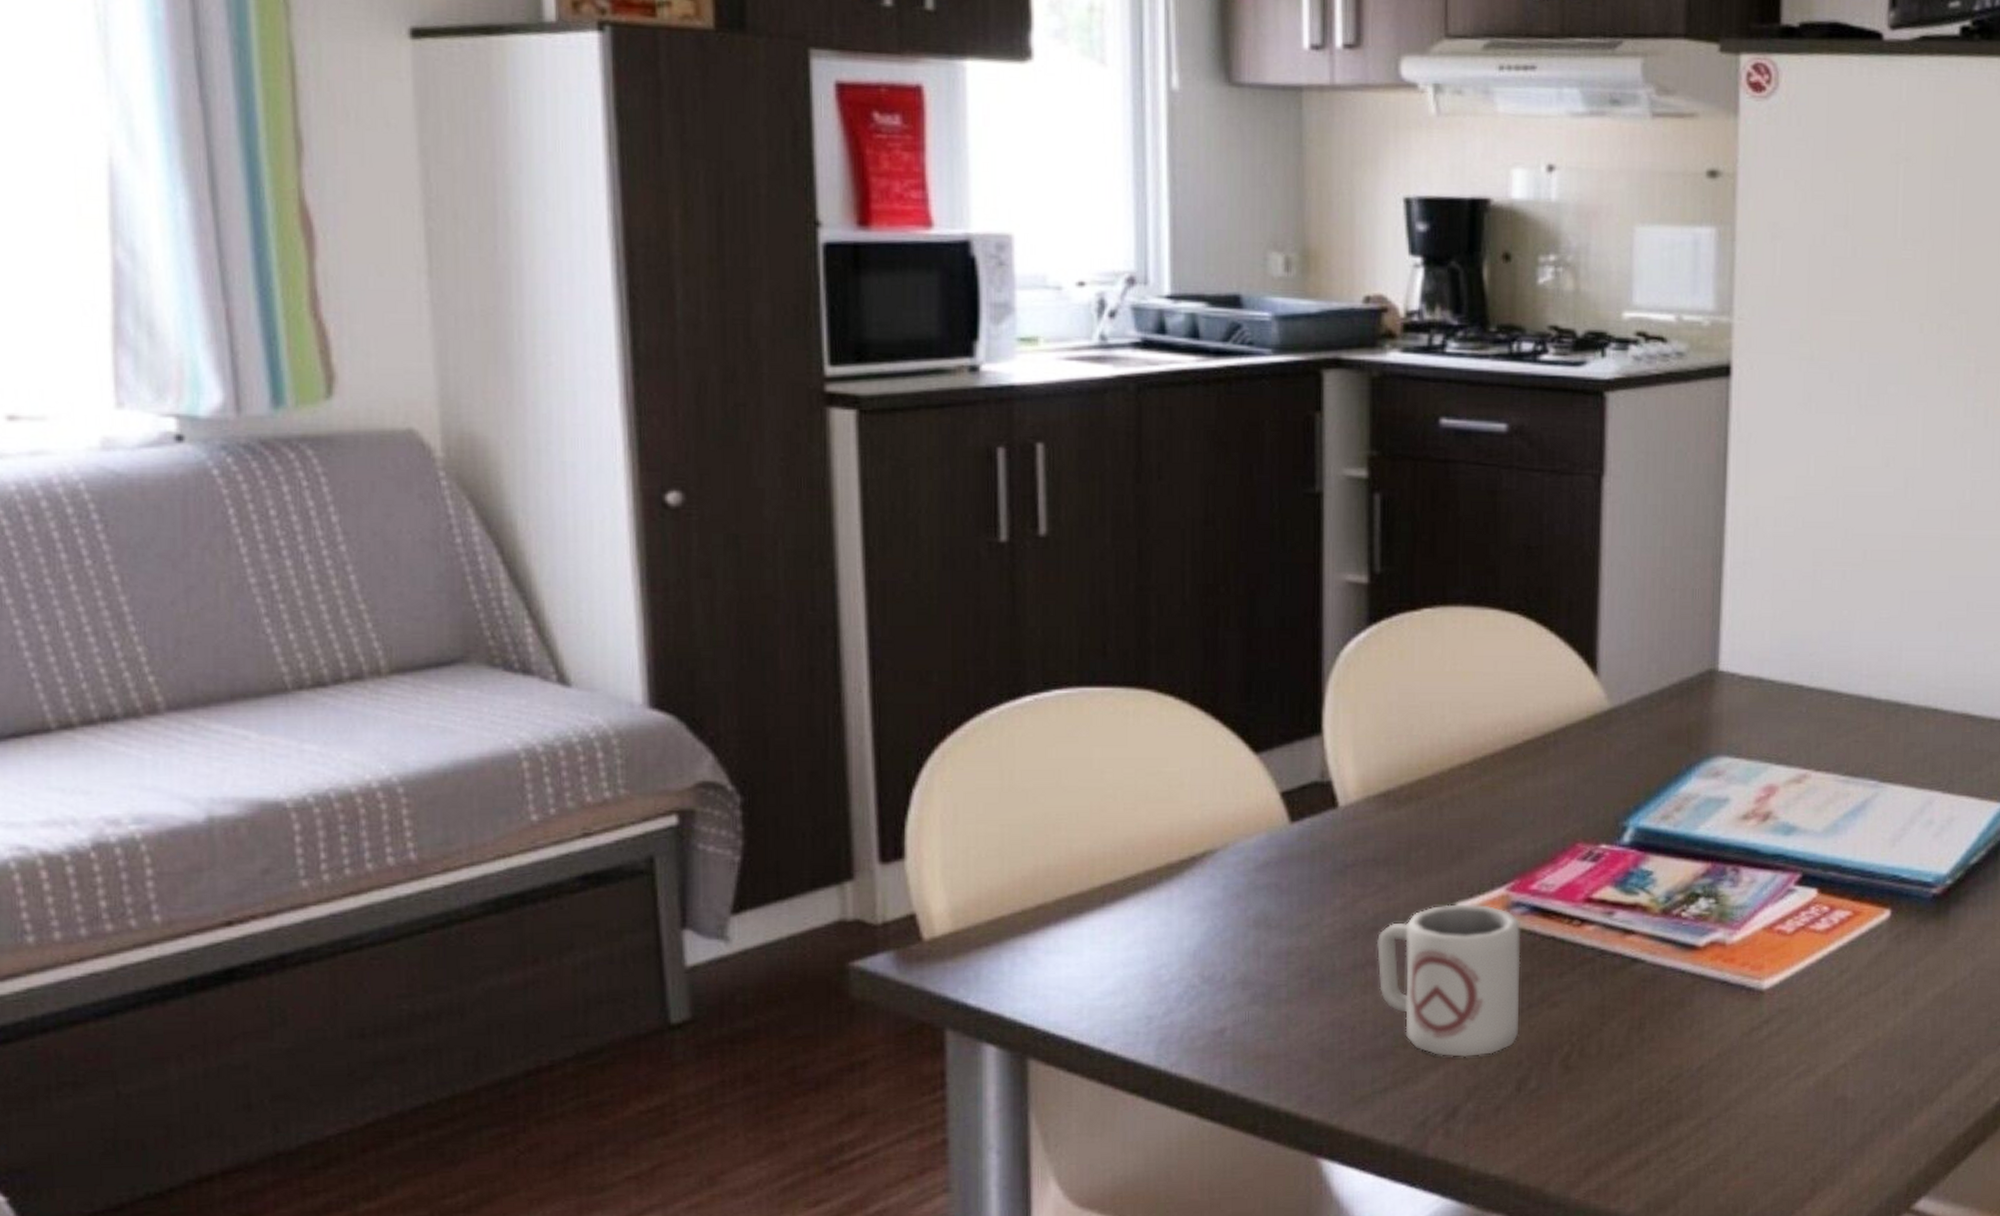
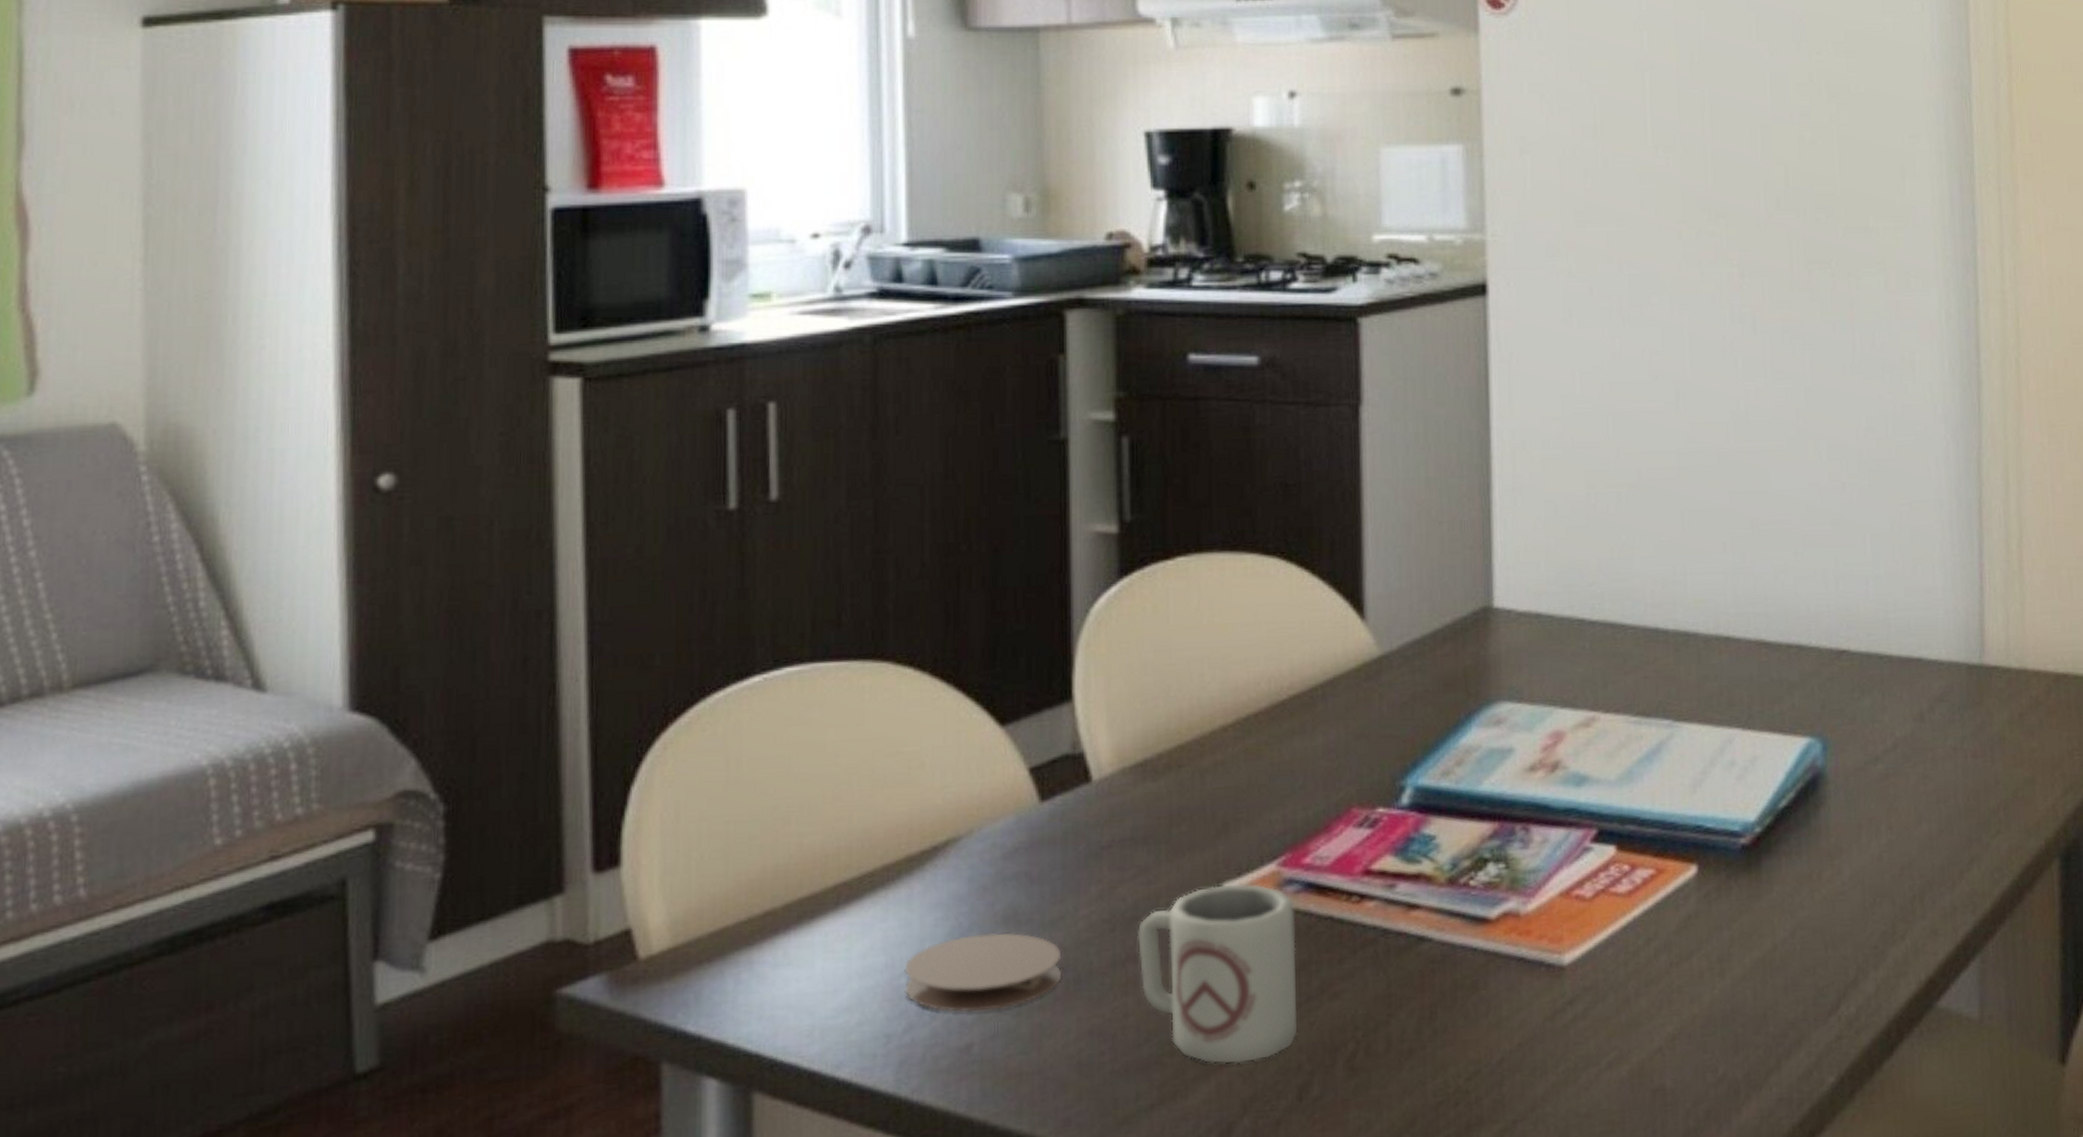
coaster: none [1165,935,1306,1002] -> present [905,933,1061,1013]

